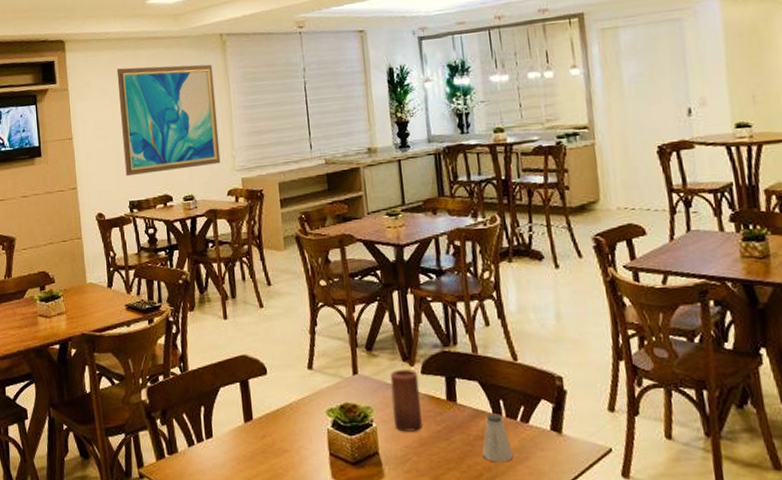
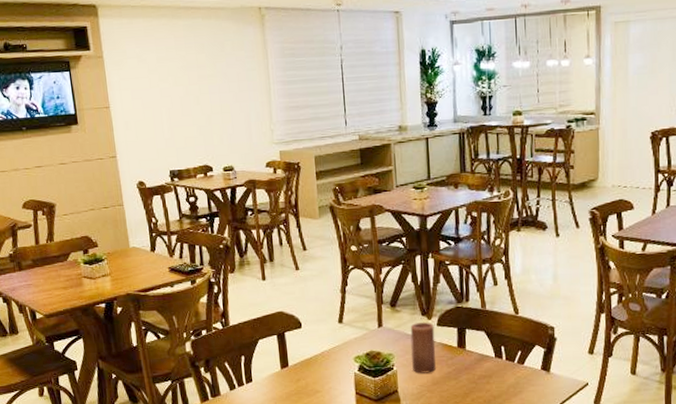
wall art: present [116,64,221,177] -> none [153,37,260,147]
saltshaker: present [482,414,514,463] -> none [484,357,510,396]

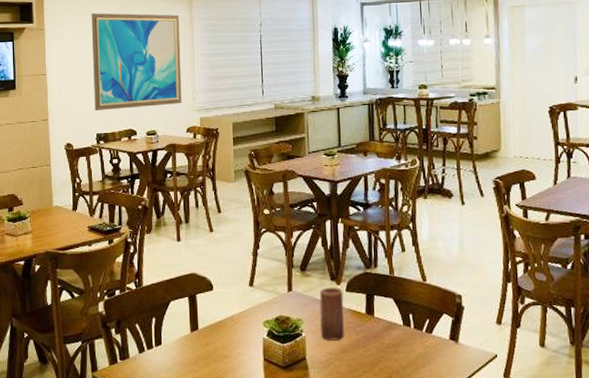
wall art: none [153,37,260,147] -> present [91,13,182,111]

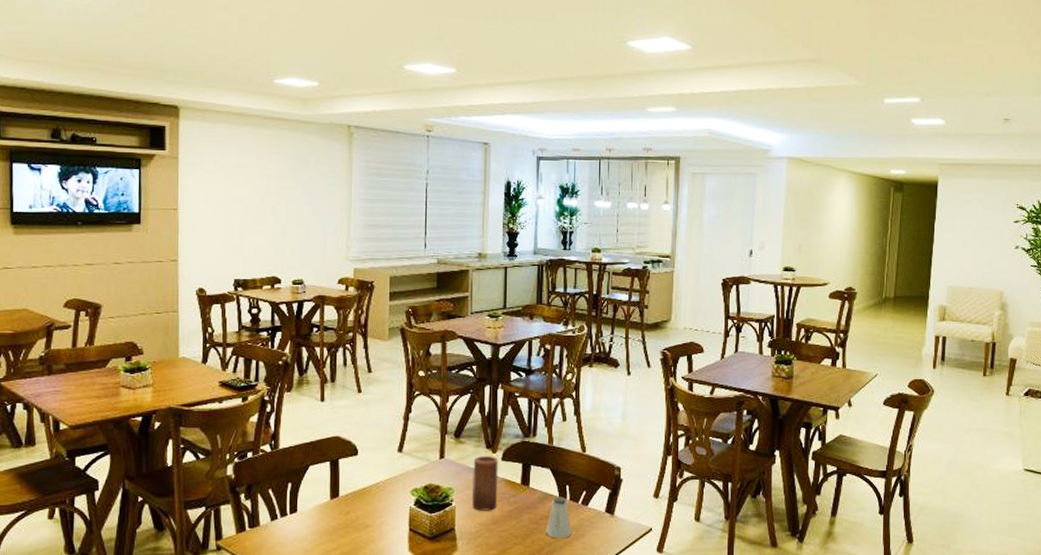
wall art: present [91,13,182,111] -> none [233,144,337,255]
saltshaker: none [392,325,418,366] -> present [545,497,572,539]

